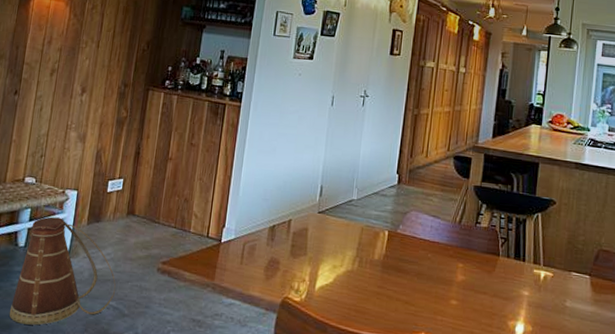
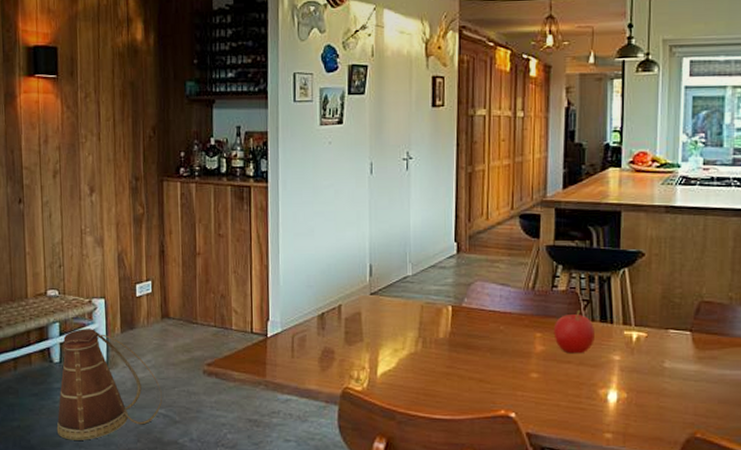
fruit: none [473,247,510,287] -> present [553,310,596,354]

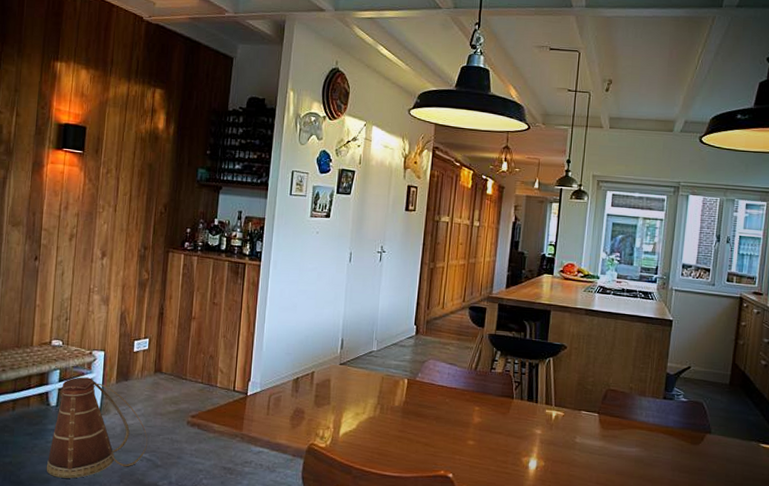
fruit: present [553,310,596,354] -> none [489,390,523,427]

